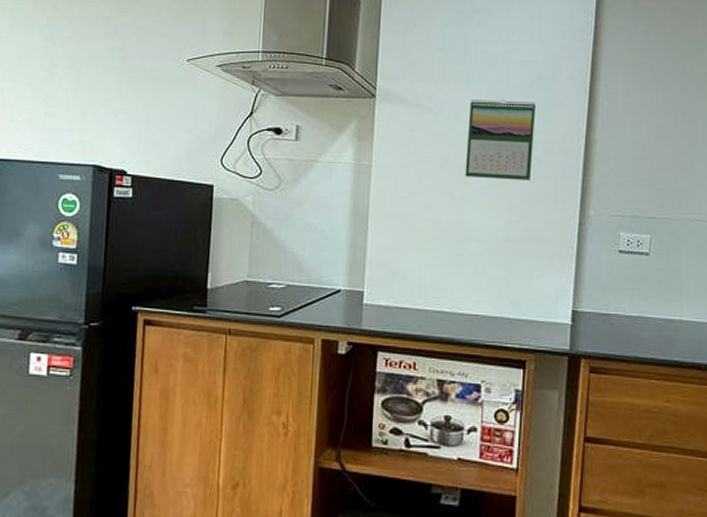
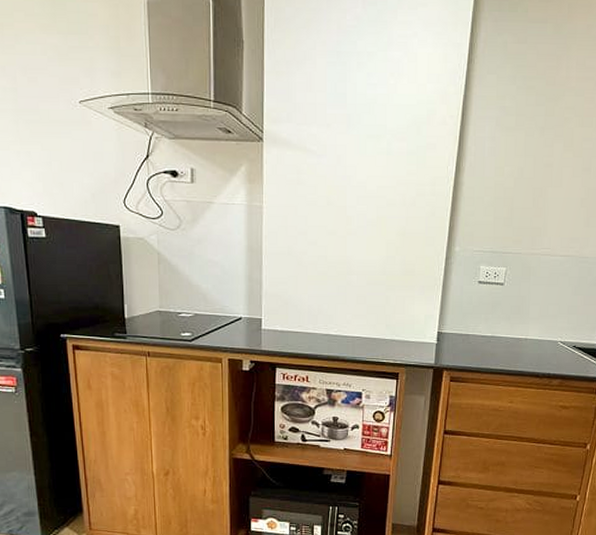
calendar: present [465,99,535,180] -> none [347,142,410,220]

